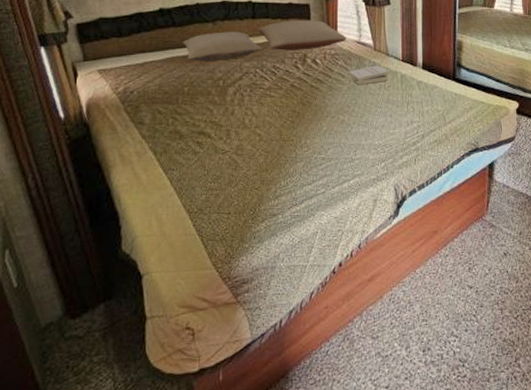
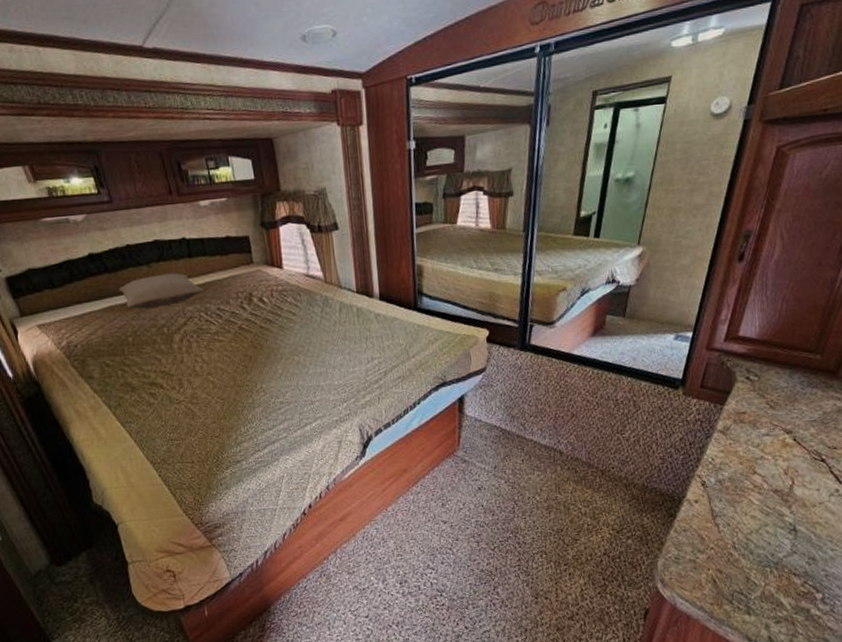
pillow: present [259,20,347,50] -> none [197,254,294,291]
books: present [348,65,389,85] -> none [299,299,343,323]

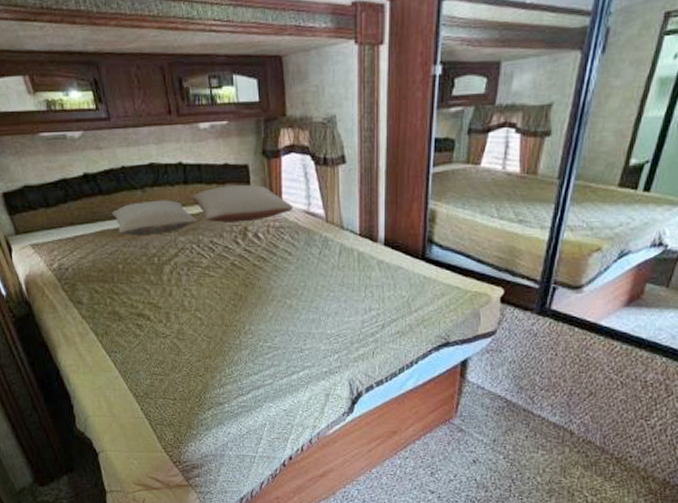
pillow: none [197,254,294,291] -> present [192,185,293,223]

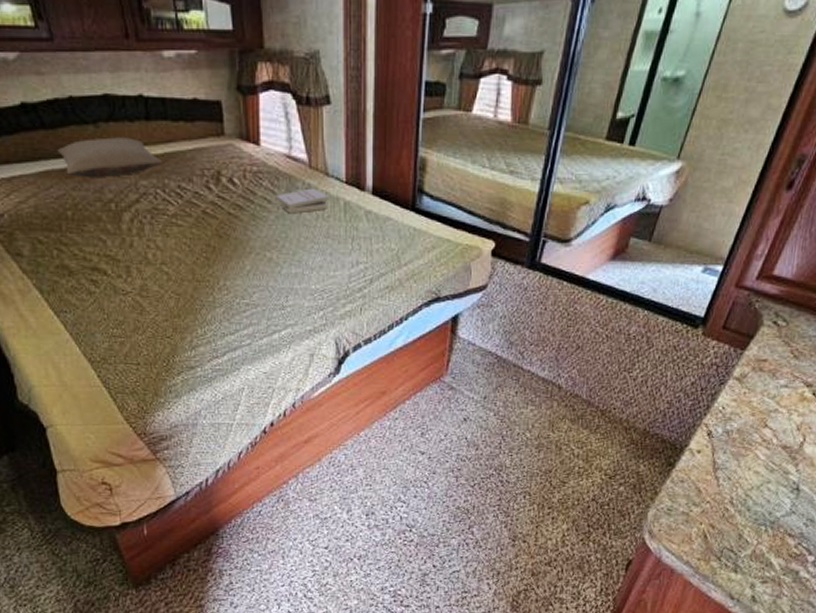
pillow: present [192,185,293,223] -> none [155,124,273,165]
books: none [295,241,344,265] -> present [275,188,329,214]

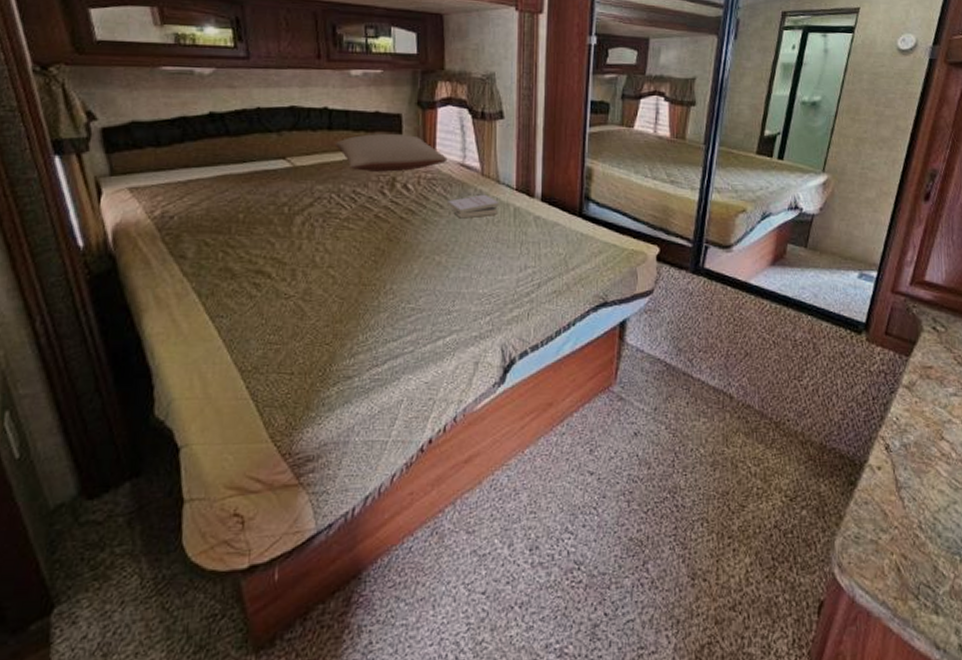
pillow: present [57,137,162,177] -> none [237,145,339,182]
pillow: none [155,124,273,165] -> present [336,134,448,172]

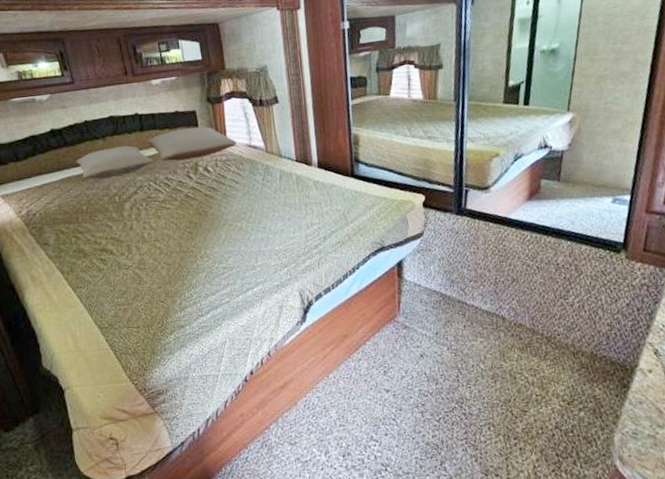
pillow: none [237,145,339,182] -> present [75,145,153,180]
books: present [447,194,499,219] -> none [241,168,284,190]

